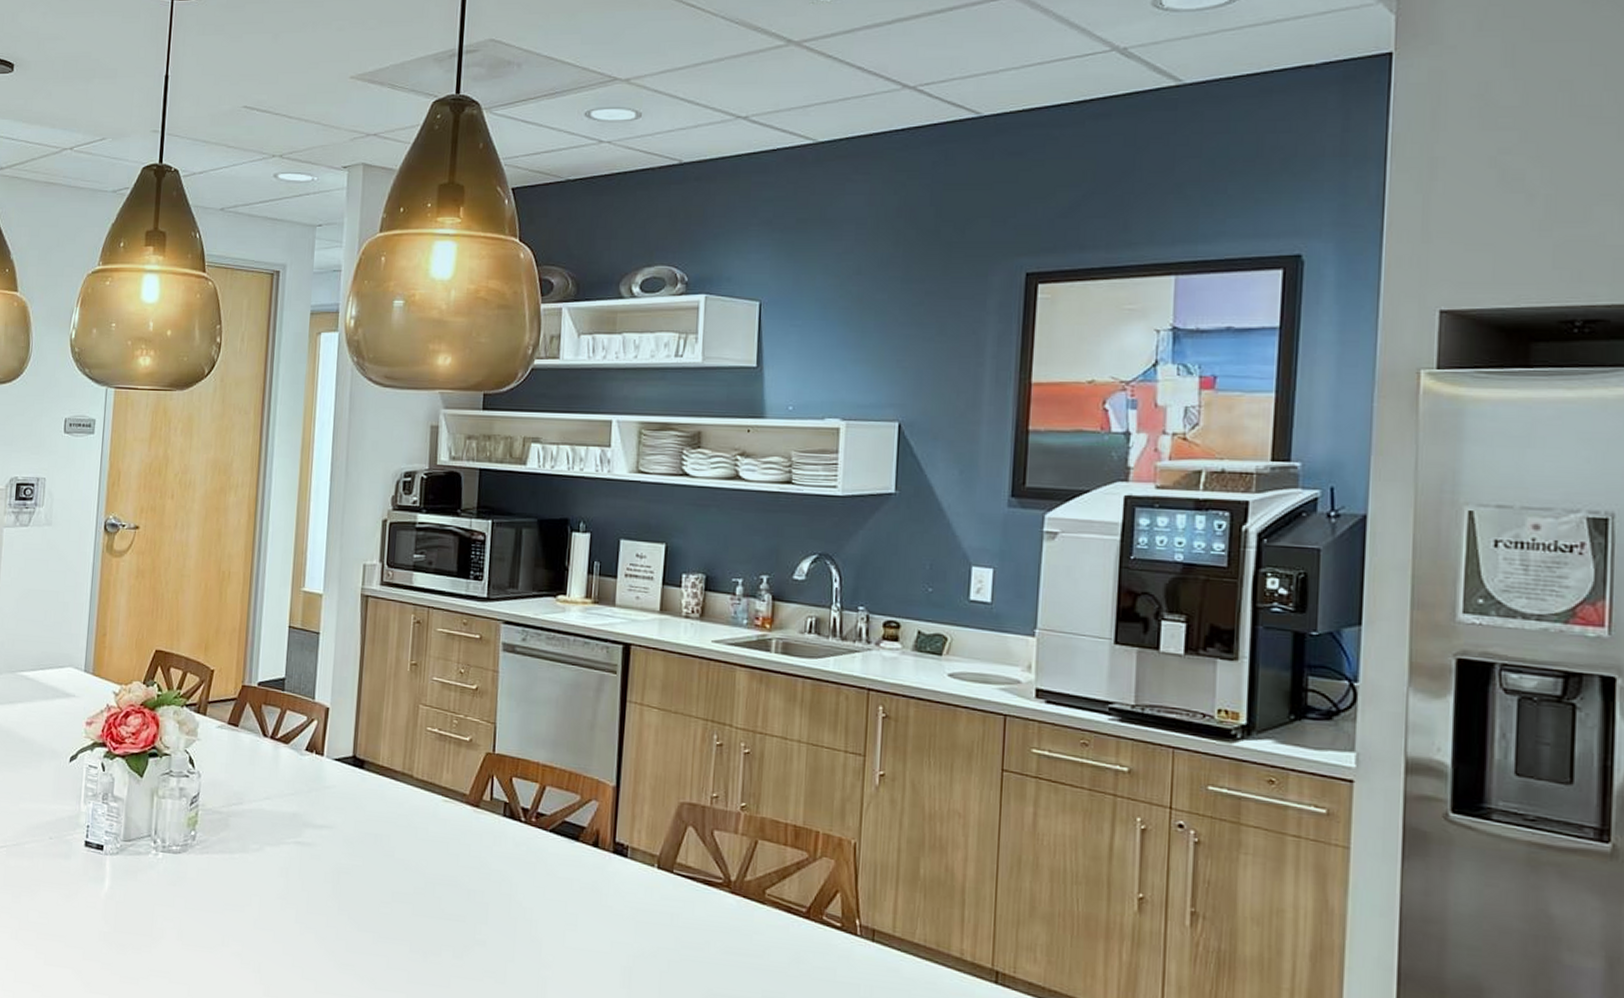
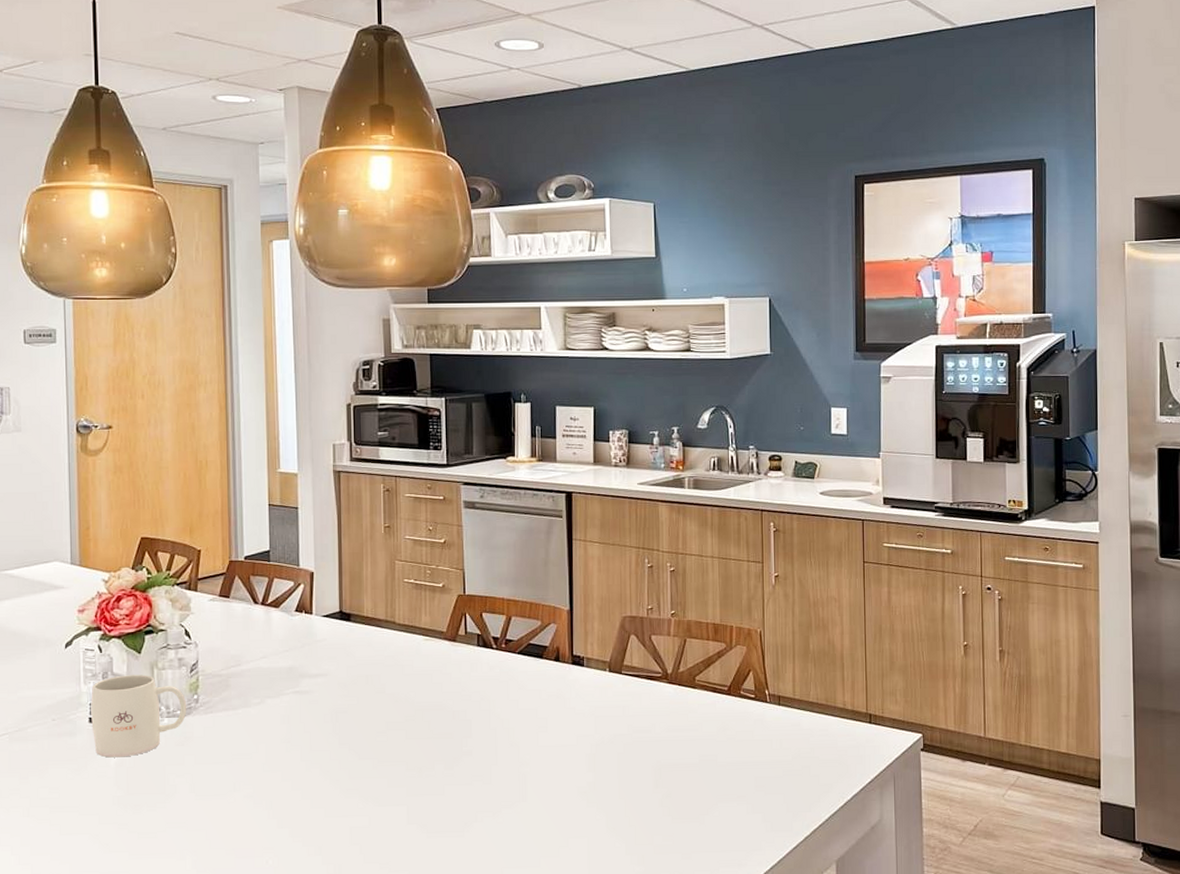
mug: none [86,799,184,890] -> present [91,674,187,758]

